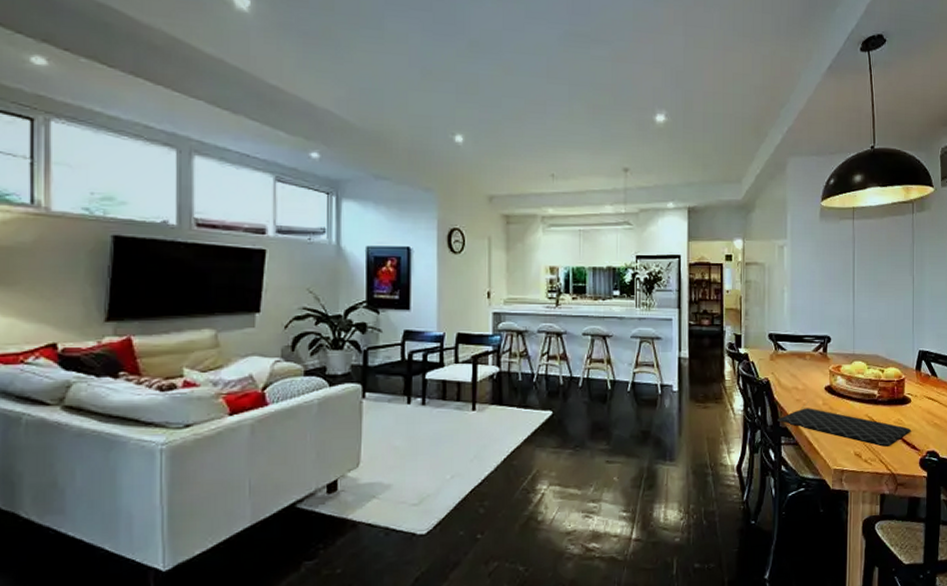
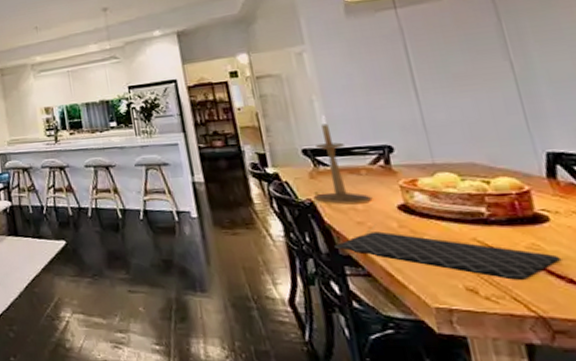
candlestick: none [770,305,810,385] -> present [313,115,373,206]

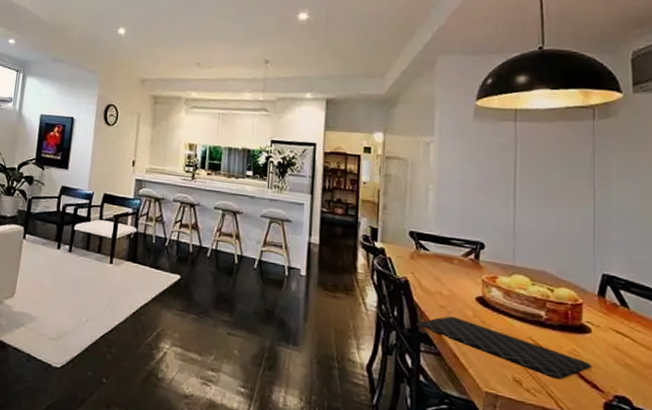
candlestick: present [313,115,373,206] -> none [409,204,458,291]

